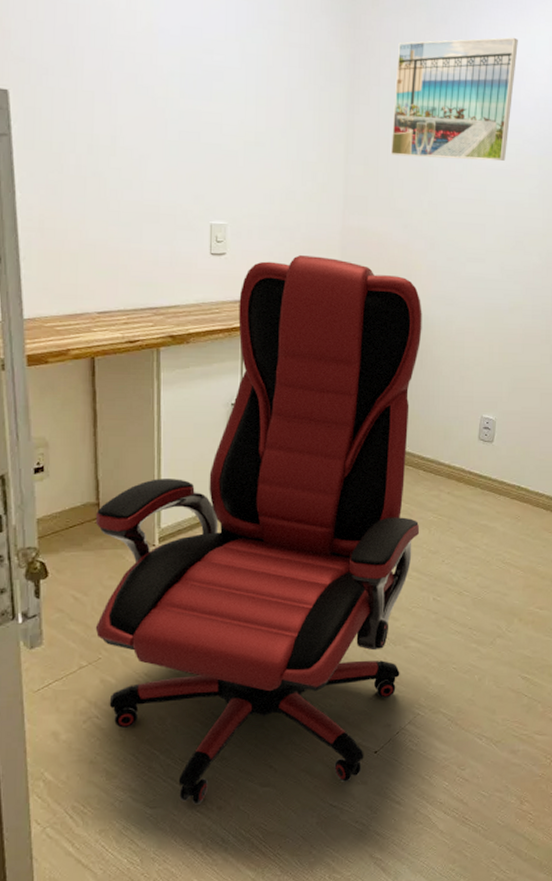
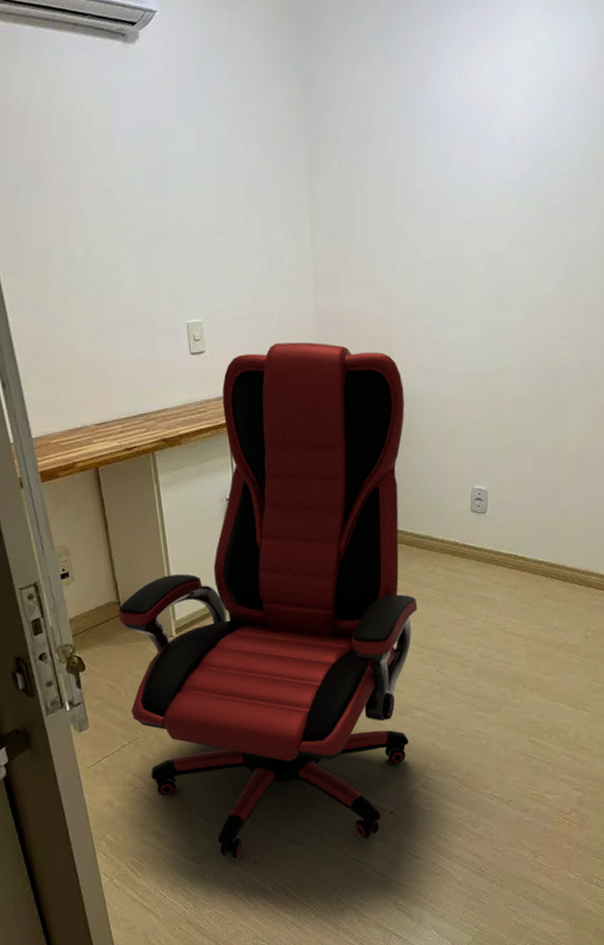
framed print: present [390,37,518,161] -> none [355,64,487,223]

